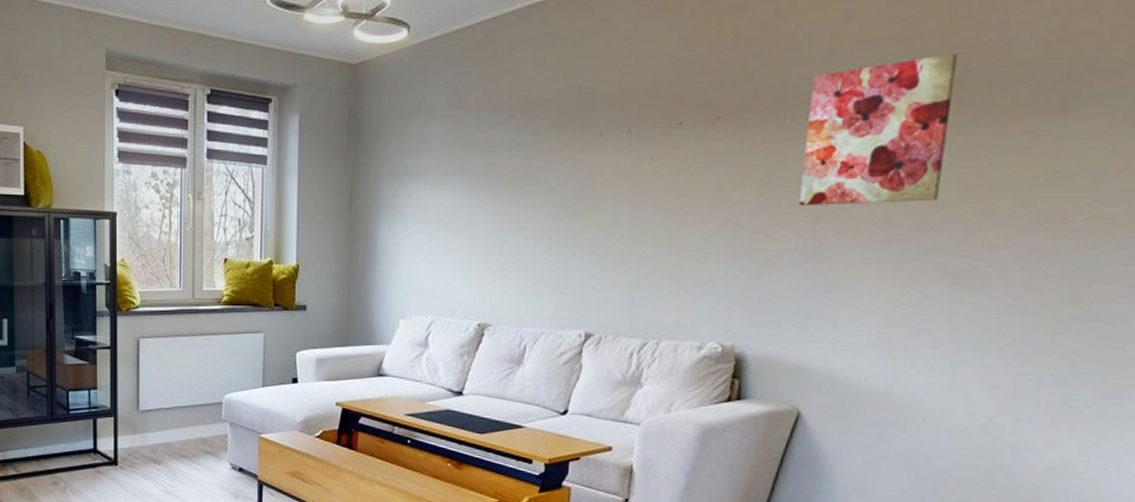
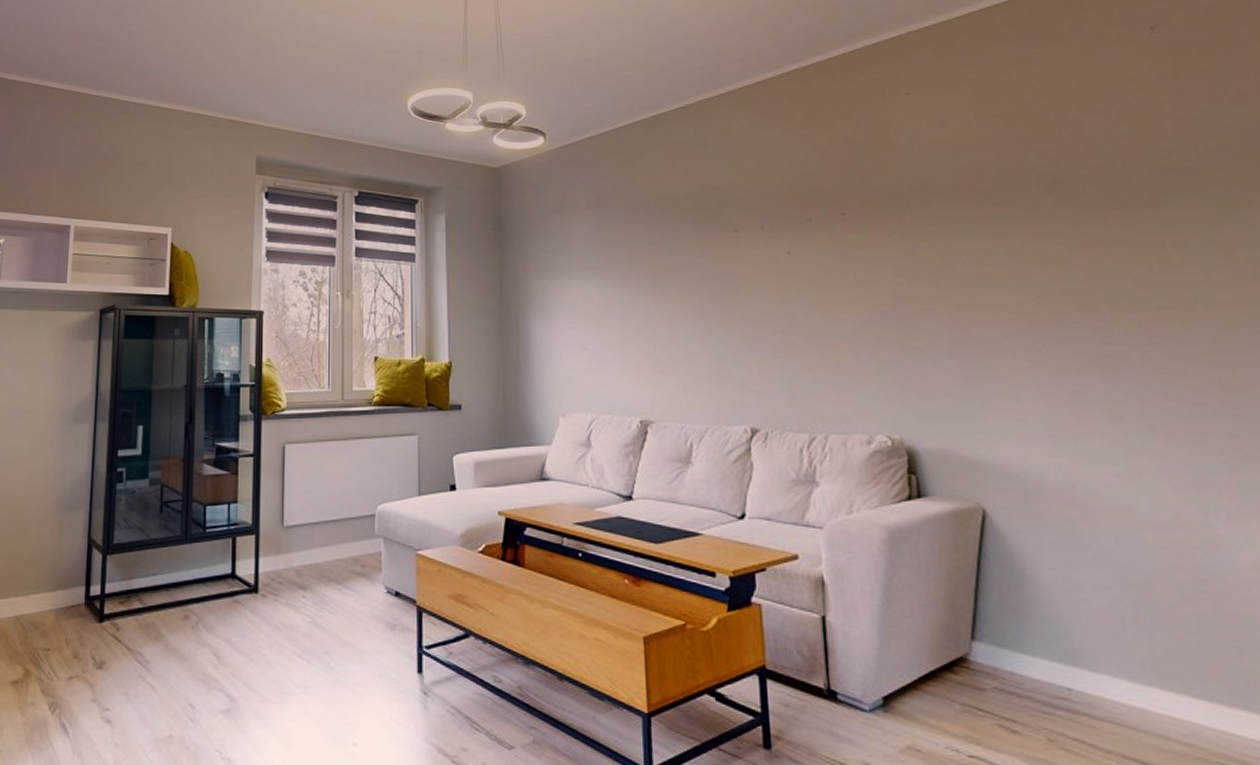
wall art: present [799,53,957,205] -> none [923,156,1065,295]

